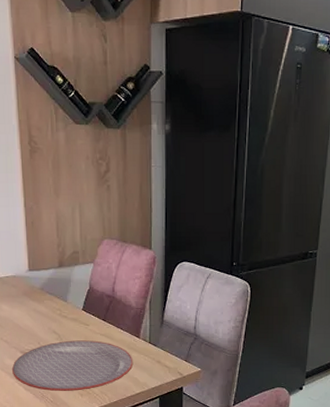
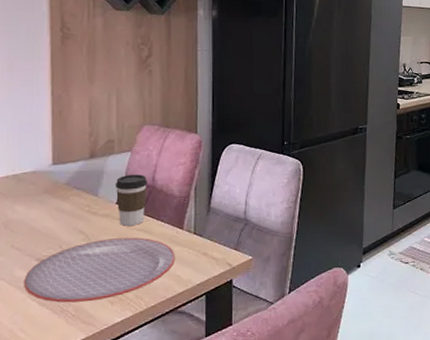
coffee cup: none [80,284,108,330] -> present [115,174,147,226]

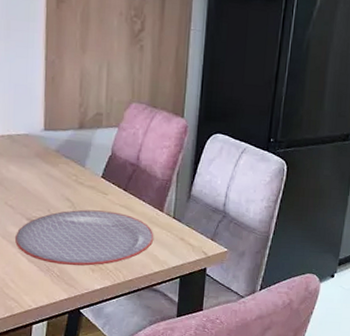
coffee cup: present [115,174,147,226] -> none [101,150,132,201]

